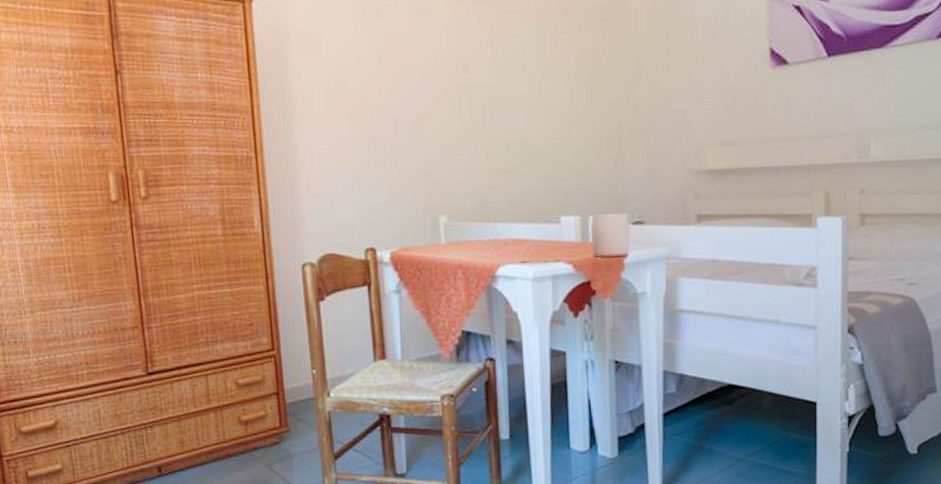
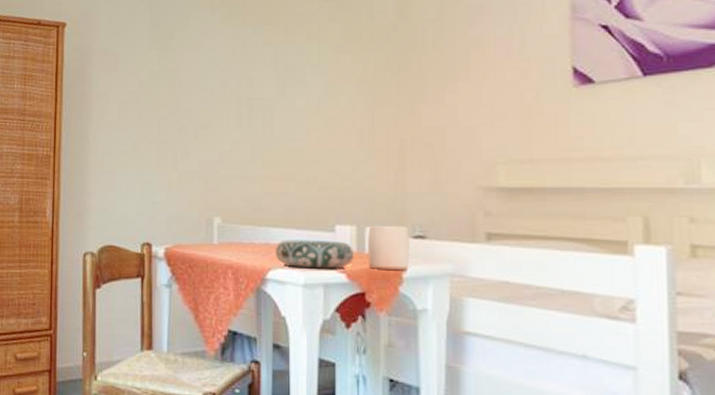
decorative bowl: none [503,232,579,262] -> present [274,240,354,269]

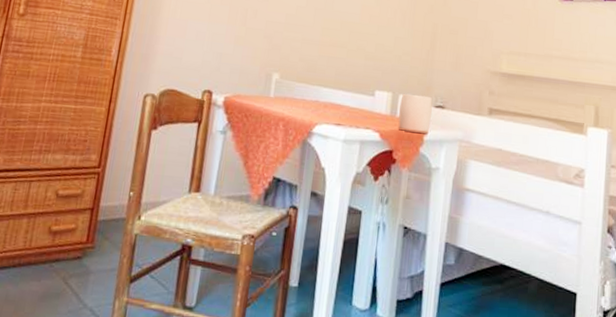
decorative bowl: present [274,240,354,269] -> none [322,99,388,128]

